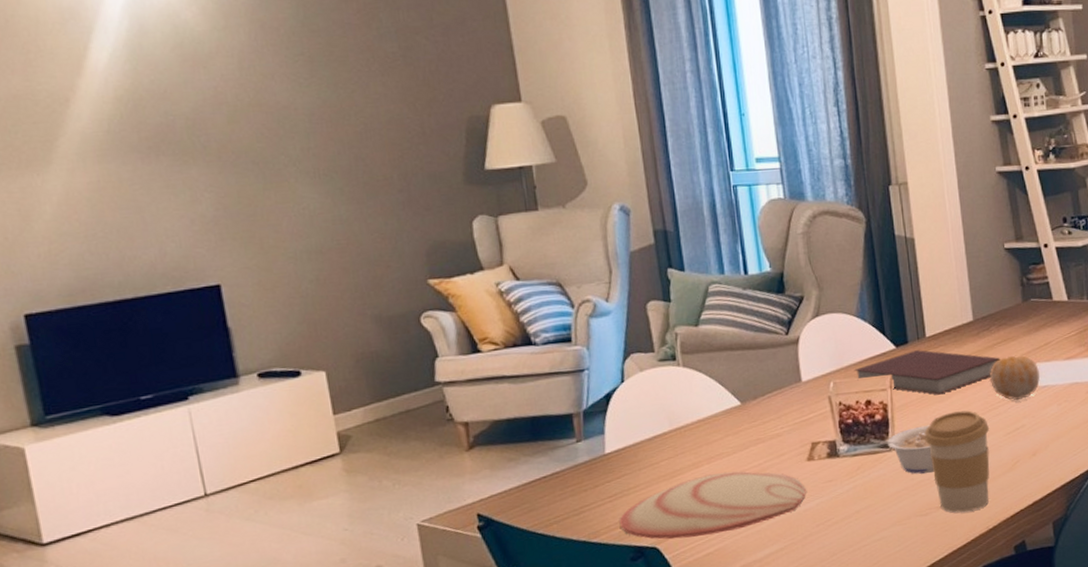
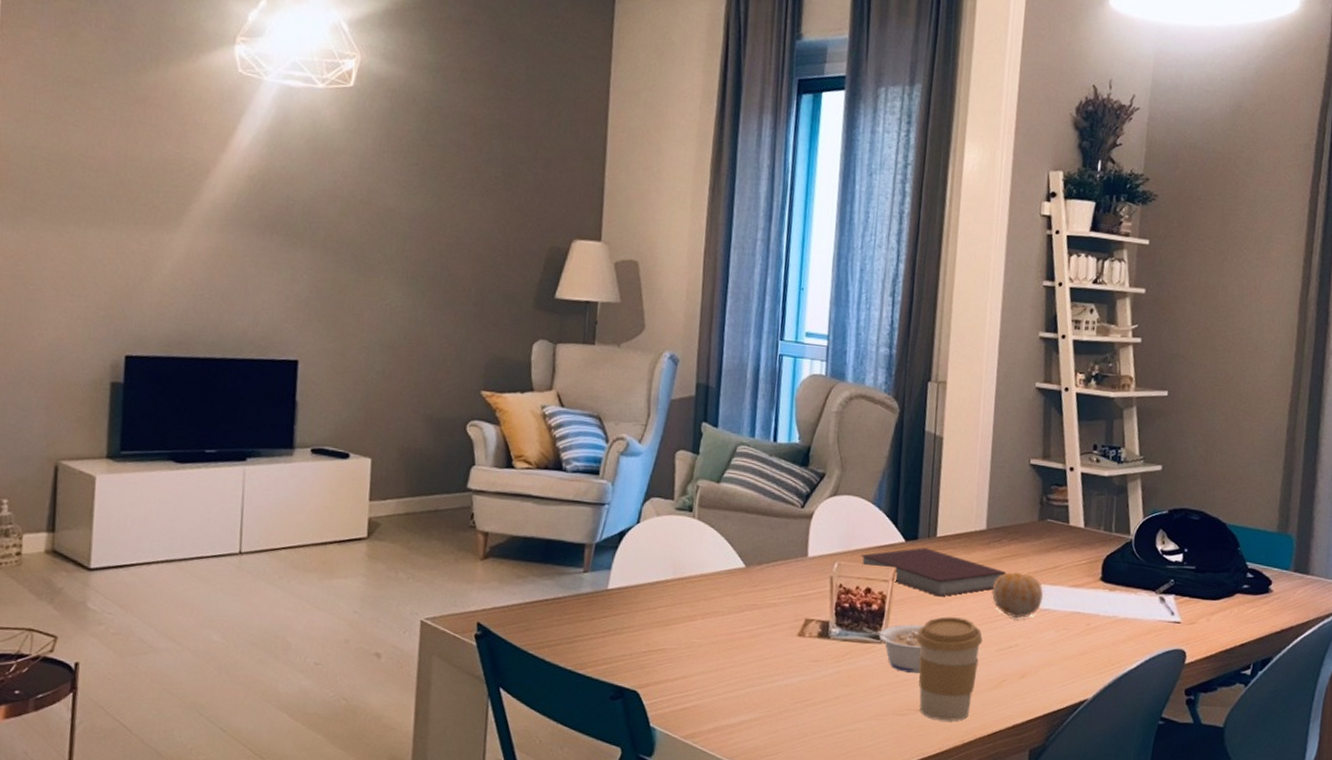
plate: present [619,471,806,540] -> none [606,629,791,691]

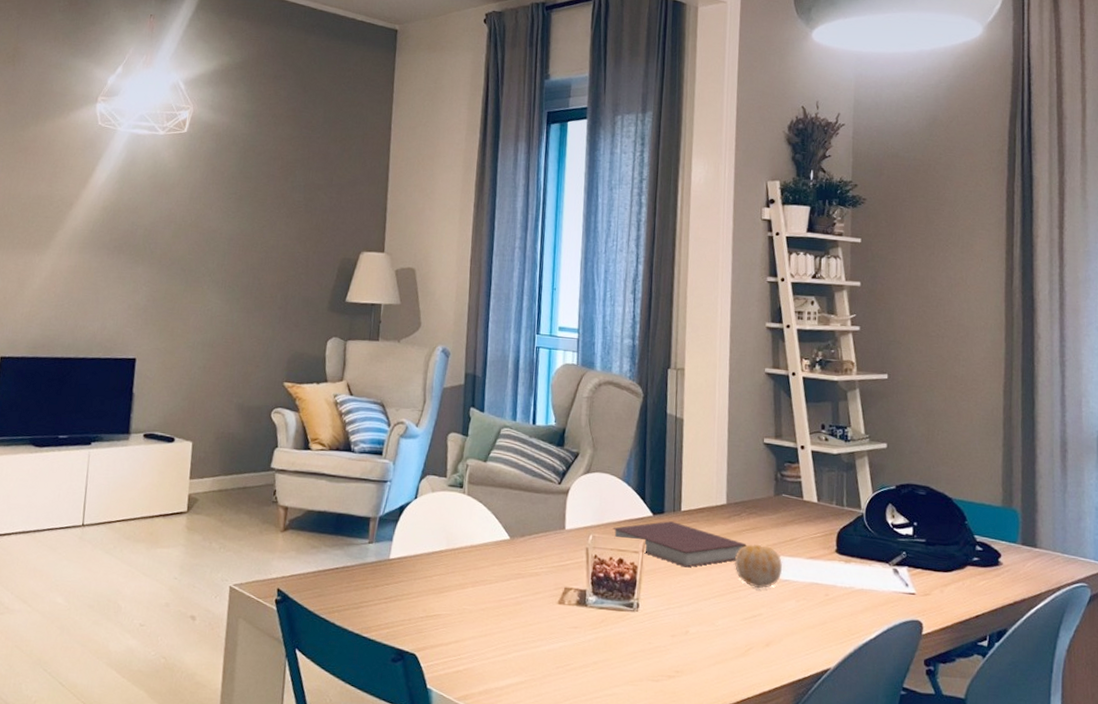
legume: present [862,624,924,673] -> none [616,593,673,641]
coffee cup: present [916,616,983,721] -> none [666,586,729,687]

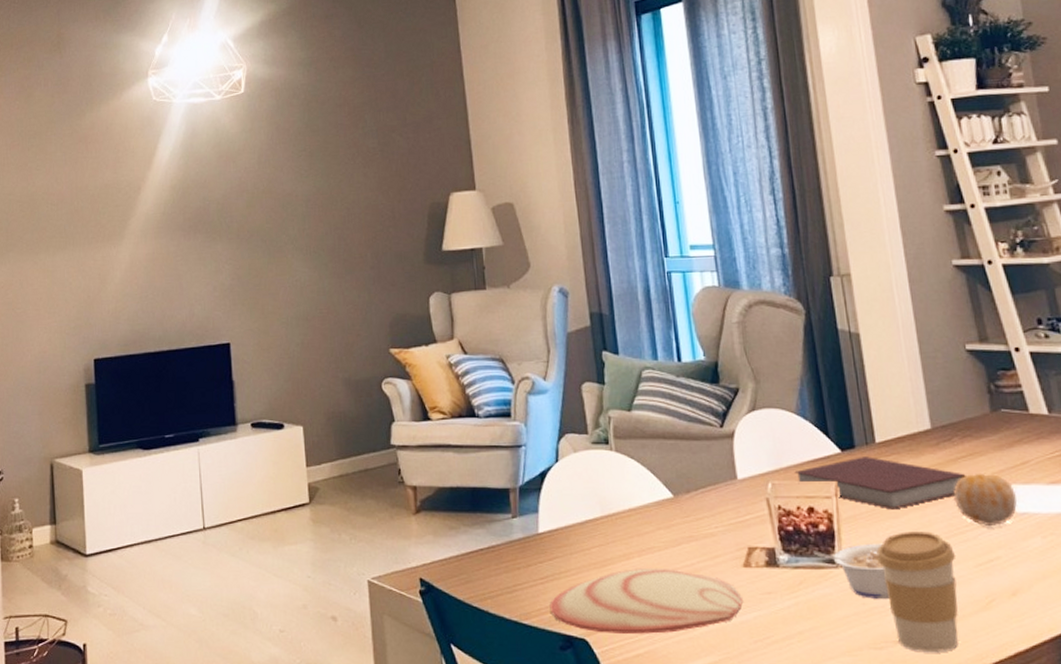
plate: none [388,597,553,655] -> present [549,567,743,634]
legume: none [616,593,673,641] -> present [813,543,890,599]
coffee cup: none [666,586,729,687] -> present [877,531,958,652]

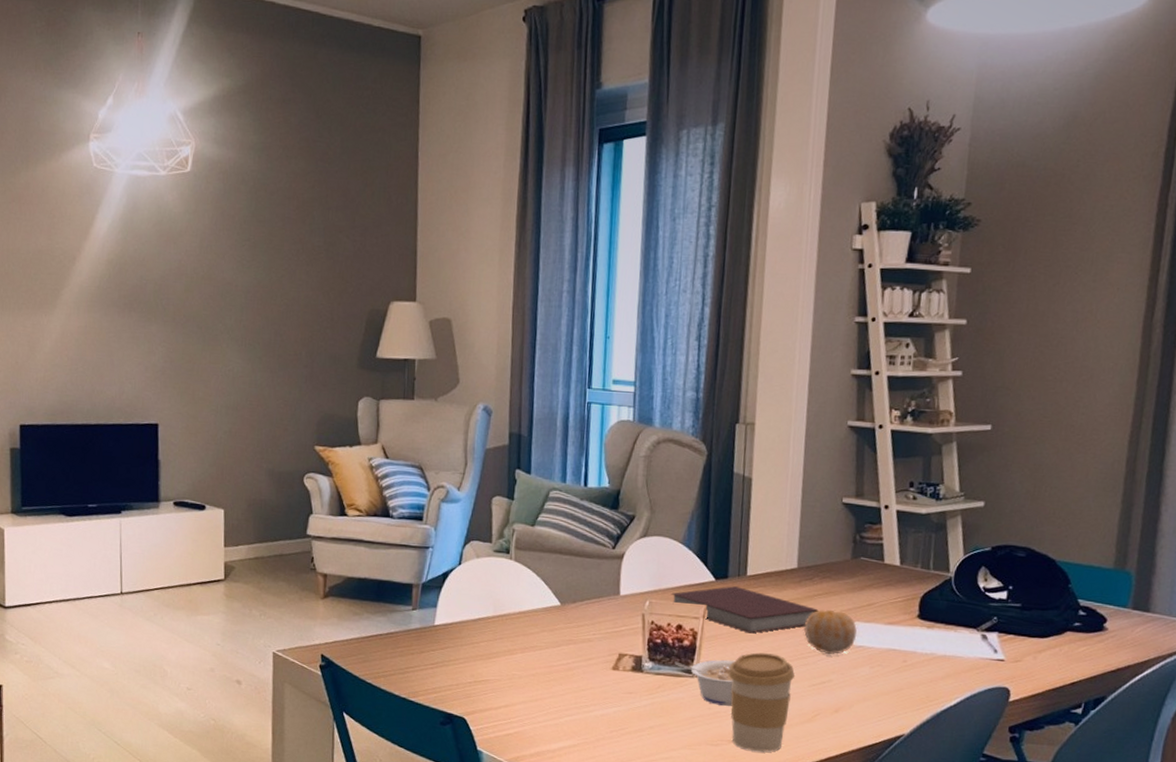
plate: present [549,567,743,634] -> none [436,662,606,719]

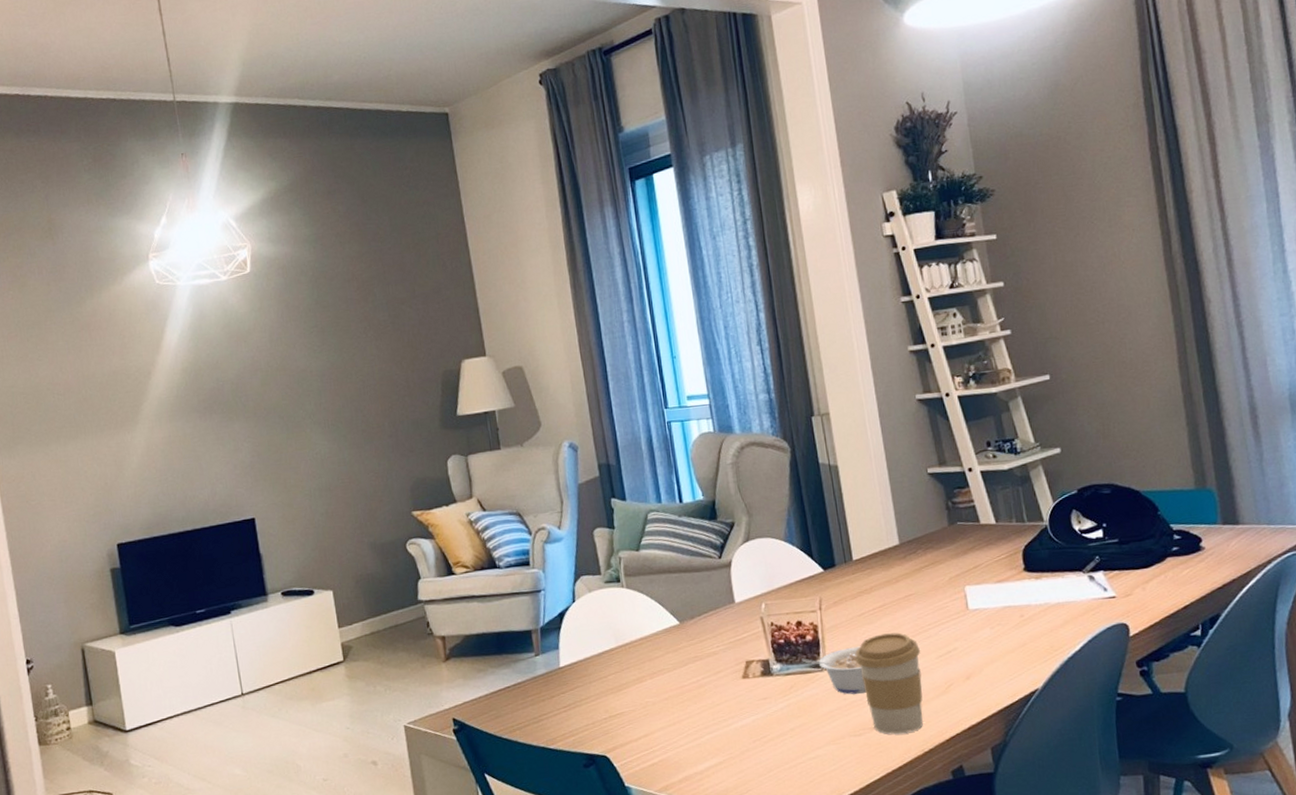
notebook: present [671,586,818,634] -> none [784,573,929,617]
fruit: present [803,609,857,655] -> none [918,578,971,624]

